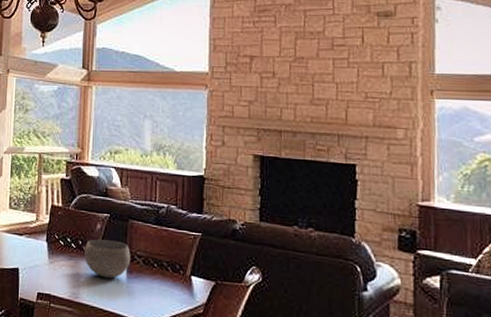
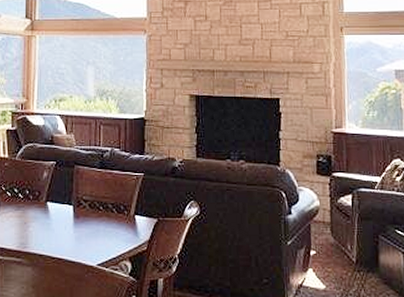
bowl: present [85,239,131,279] -> none [32,187,77,225]

